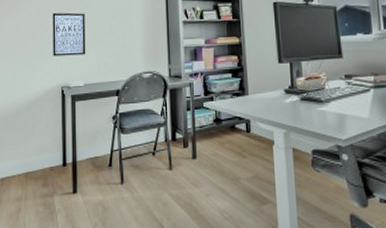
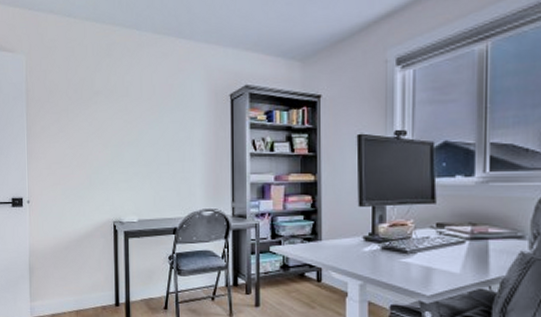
wall art: present [52,12,86,56] -> none [103,138,140,188]

